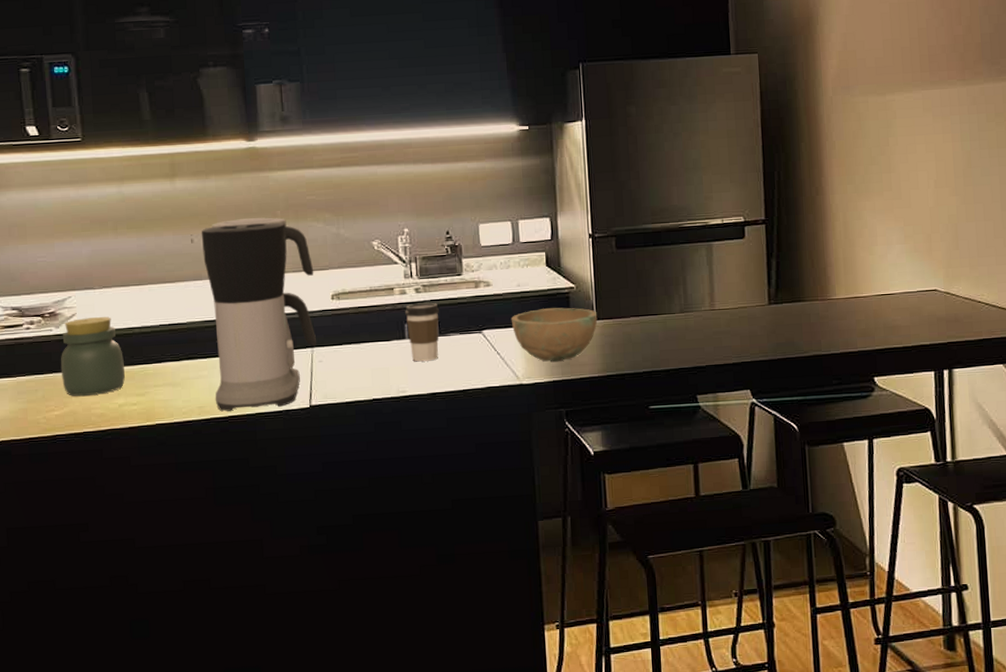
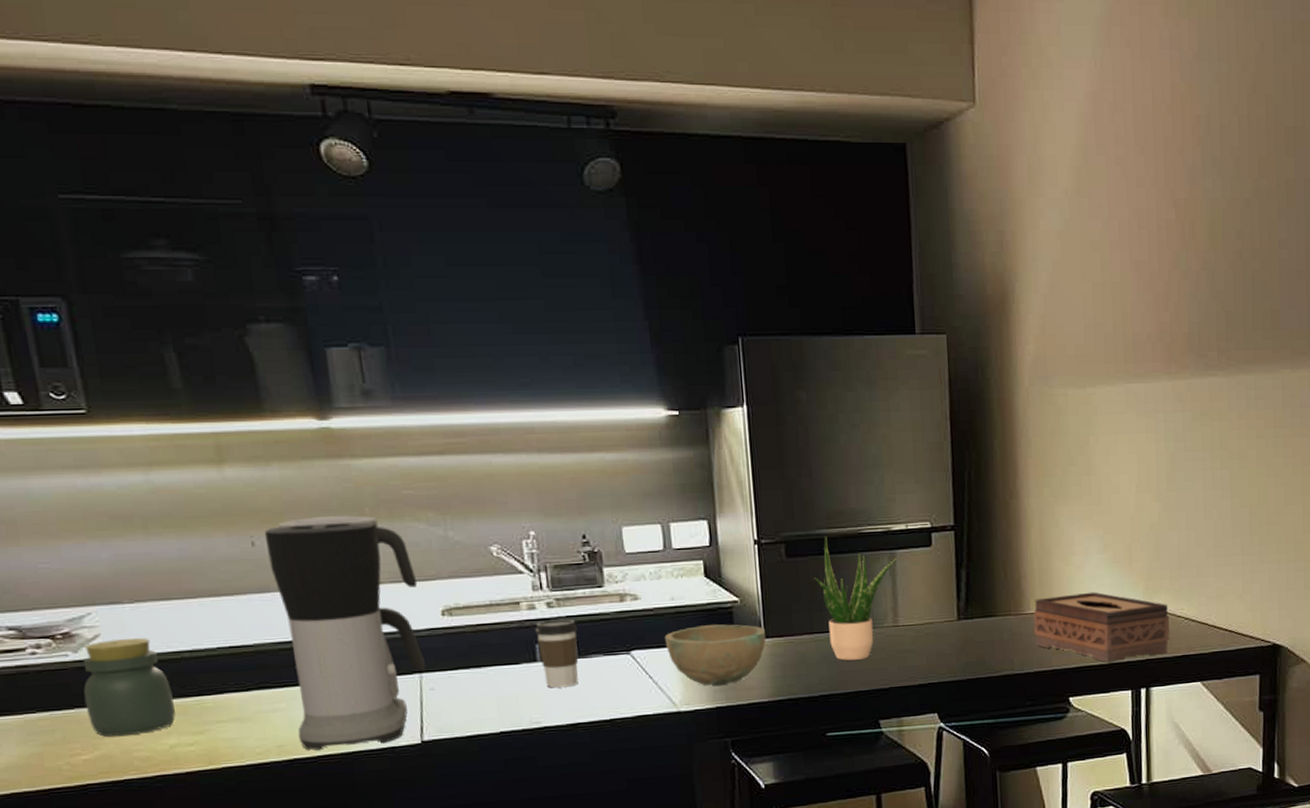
potted plant: none [640,231,714,341] -> present [813,537,898,661]
tissue box: none [839,279,971,345] -> present [1033,592,1170,663]

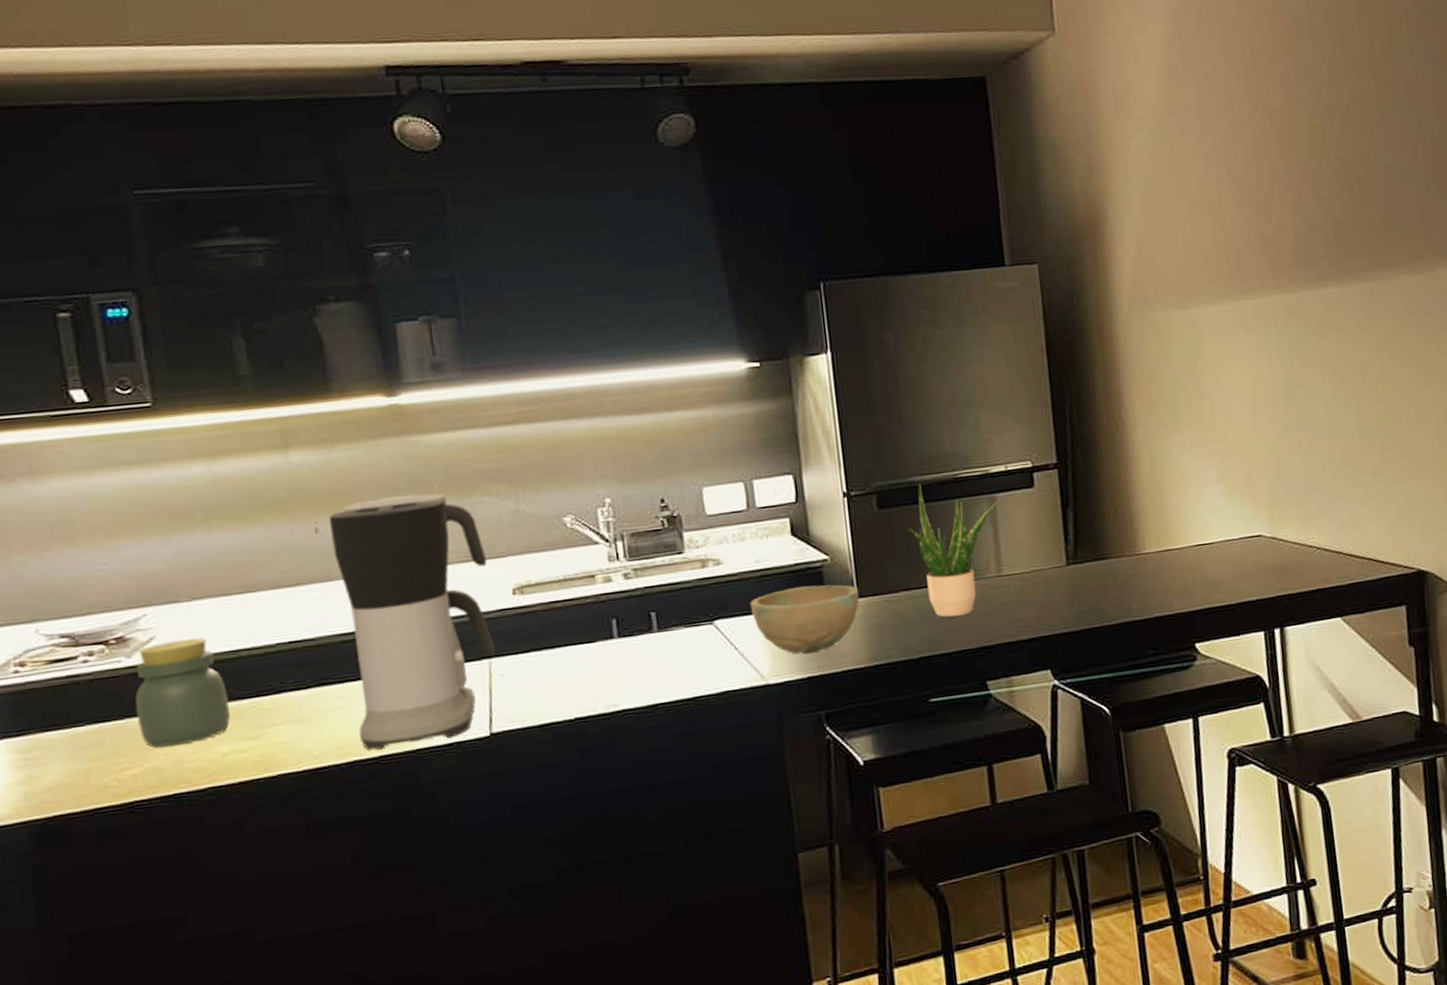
coffee cup: present [535,619,579,688] -> none [611,590,658,666]
tissue box: present [1033,592,1170,663] -> none [1149,525,1302,603]

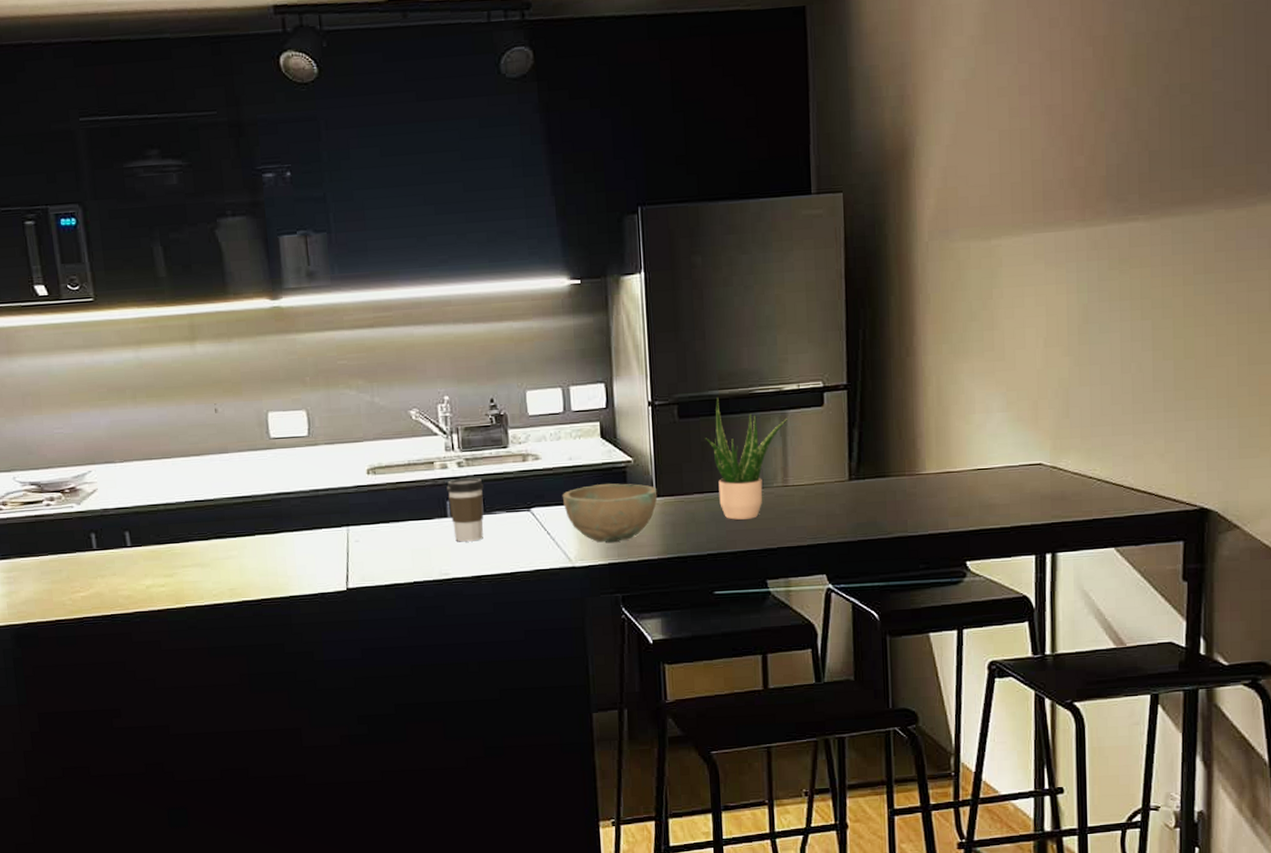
jar: present [135,638,230,748] -> none [83,493,152,577]
coffee maker: present [328,494,496,751] -> none [225,384,353,594]
coffee cup: none [611,590,658,666] -> present [446,477,484,542]

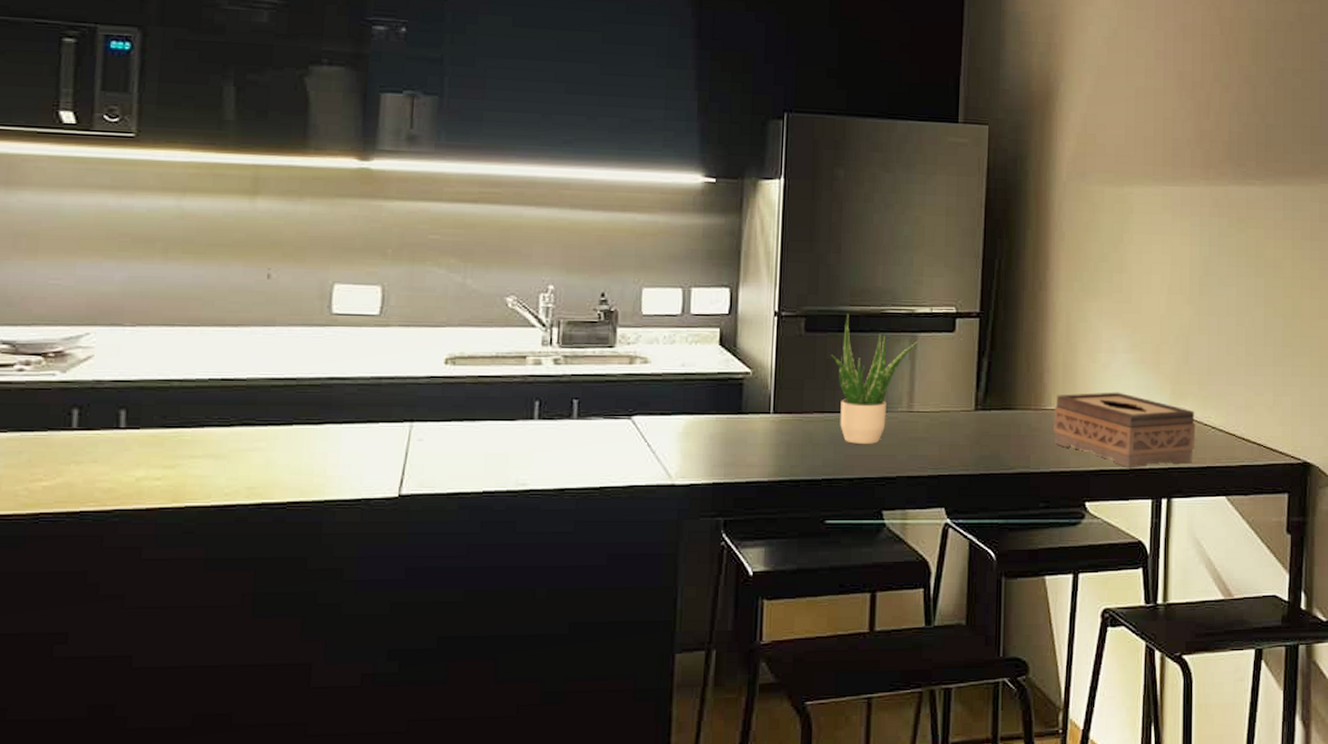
coffee cup: present [446,477,484,542] -> none [537,377,581,449]
bowl: present [562,483,658,543] -> none [669,394,775,461]
tissue box: none [929,451,1080,526] -> present [1053,392,1196,468]

